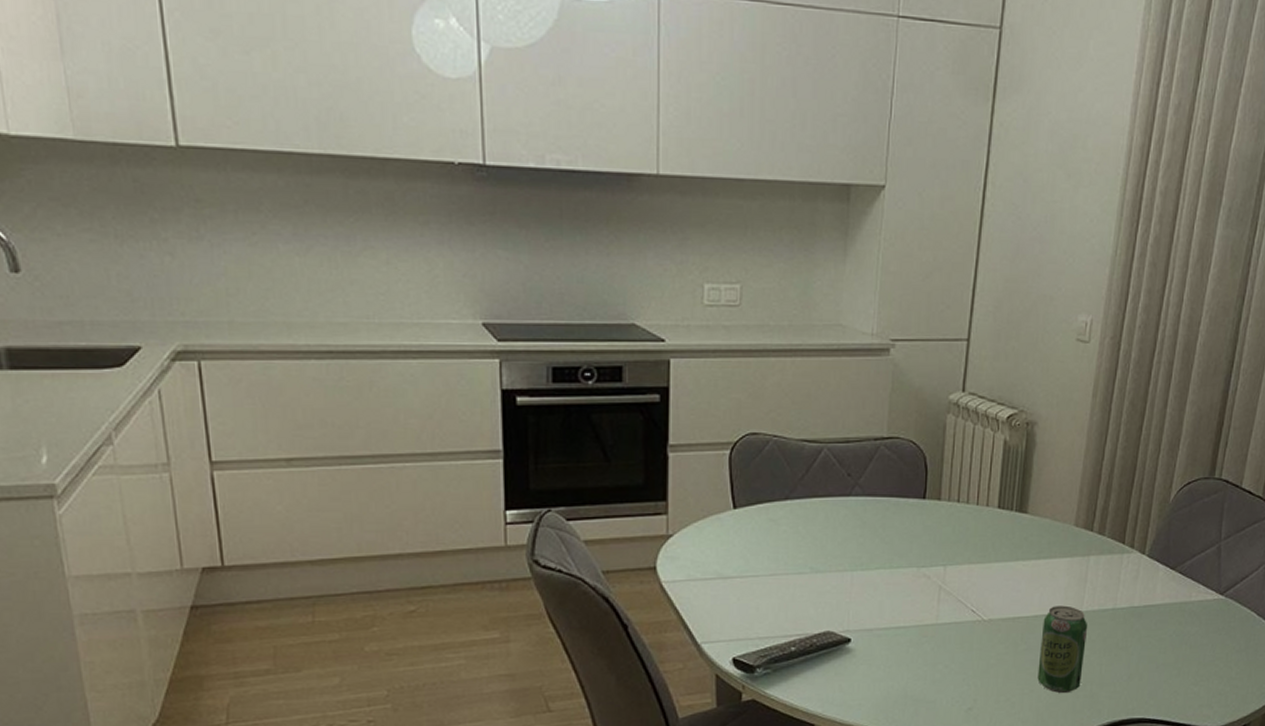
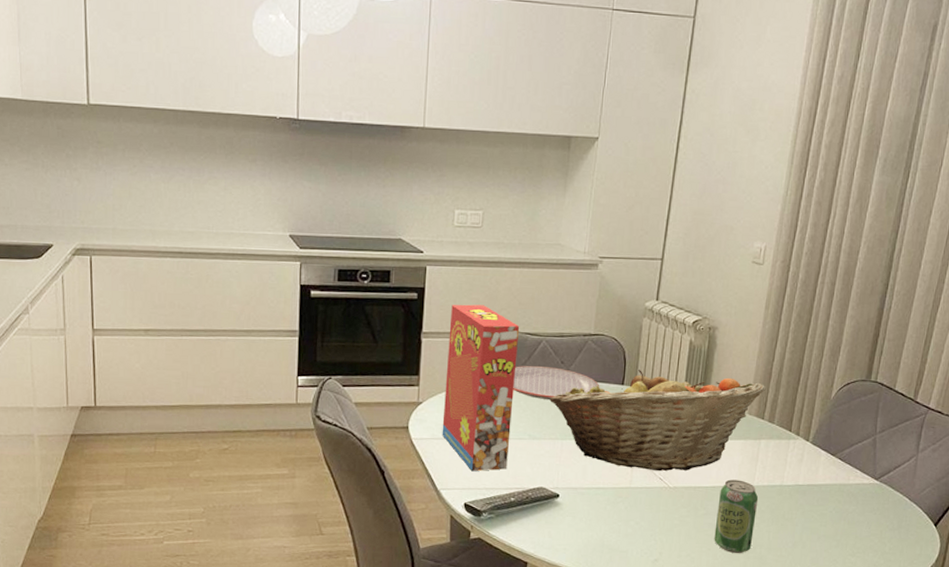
cereal box: none [700,406,794,617] -> present [442,304,520,471]
plate: none [788,480,897,523] -> present [513,365,600,401]
fruit basket: none [835,479,1095,602] -> present [550,370,766,472]

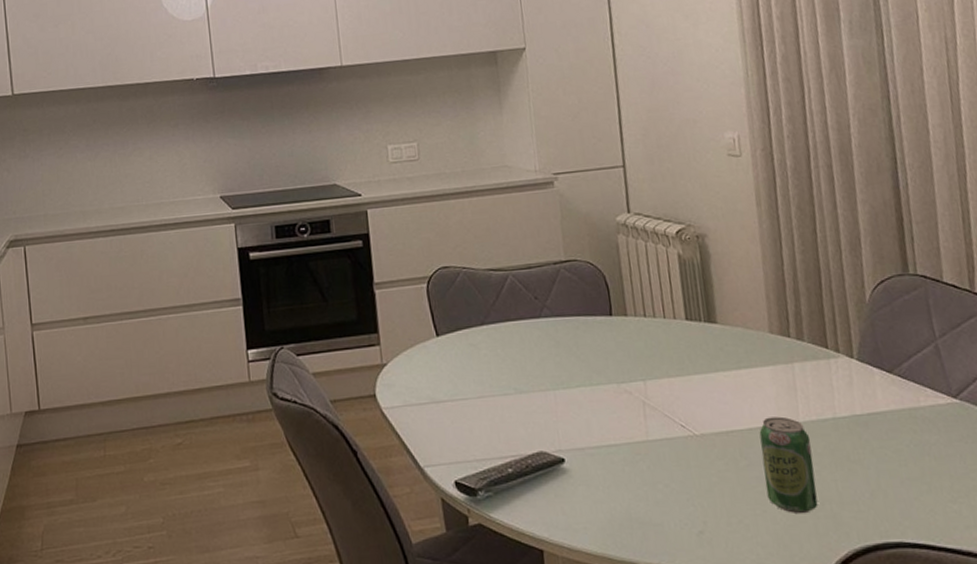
cereal box: present [442,304,520,471] -> none [401,244,497,440]
plate: present [513,365,600,401] -> none [483,304,585,345]
fruit basket: present [550,370,766,472] -> none [530,291,783,417]

